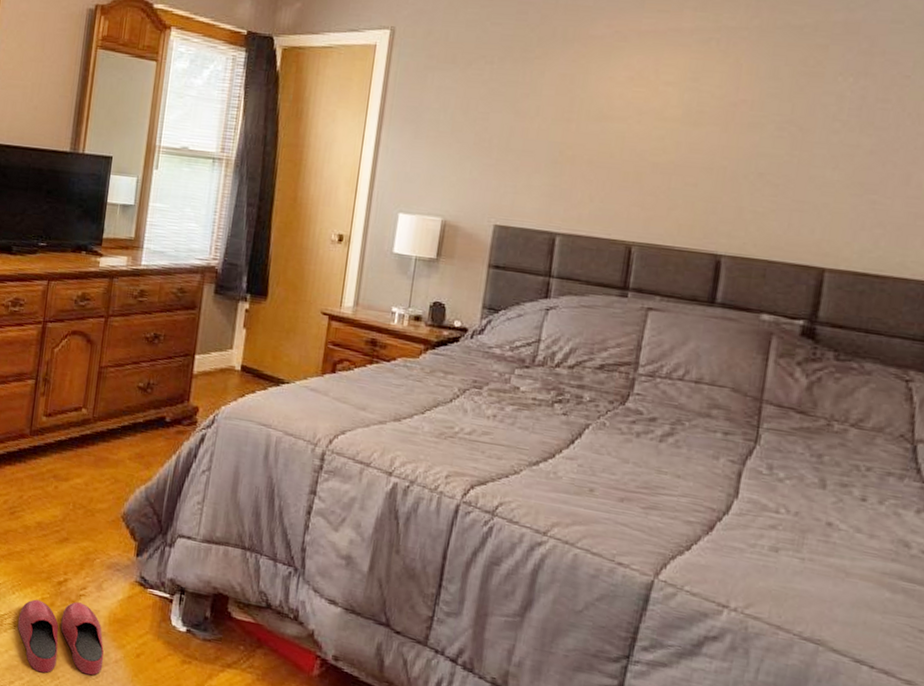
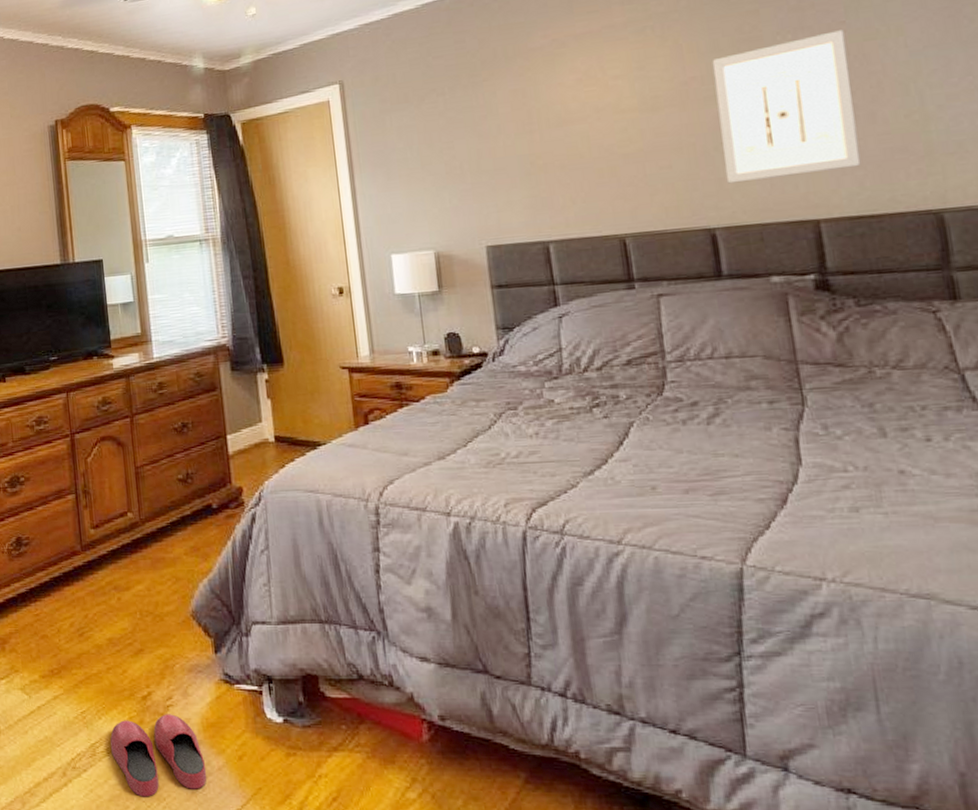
wall art: none [746,83,906,224] -> present [712,30,861,184]

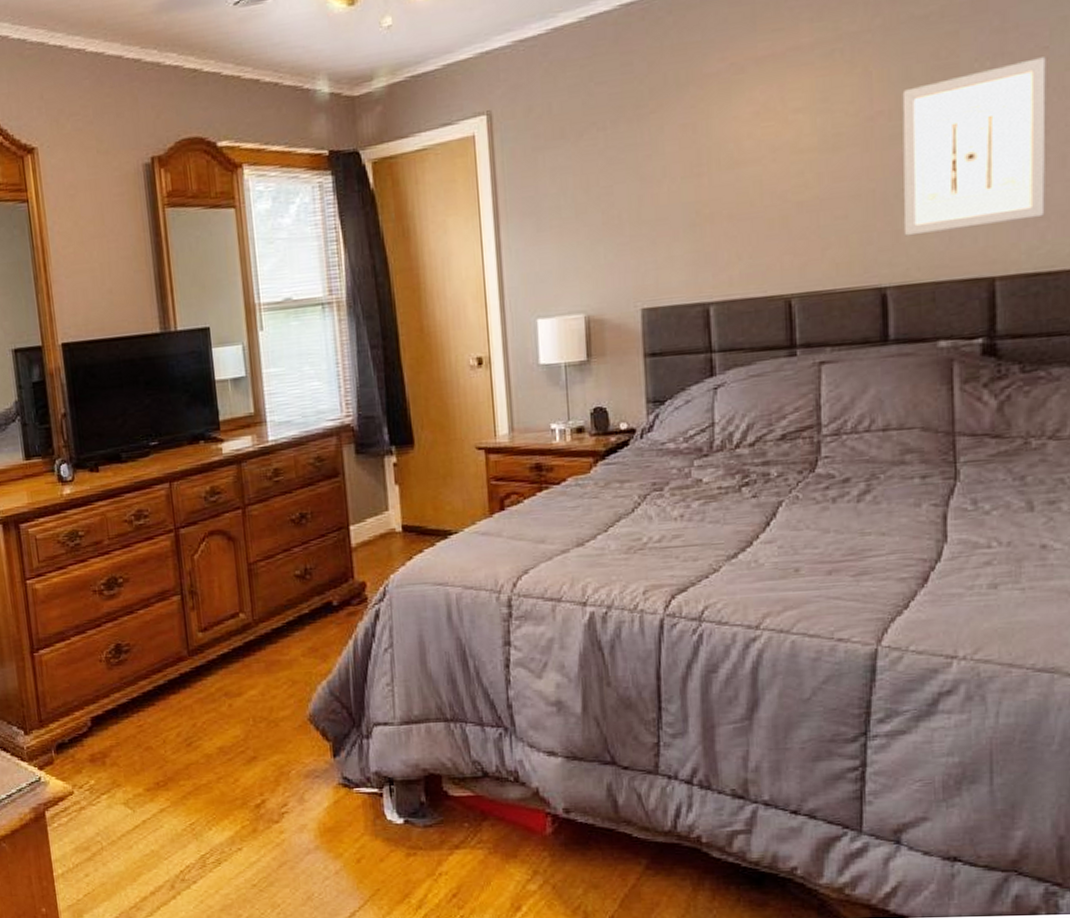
slippers: present [110,714,207,797] -> none [221,821,324,905]

